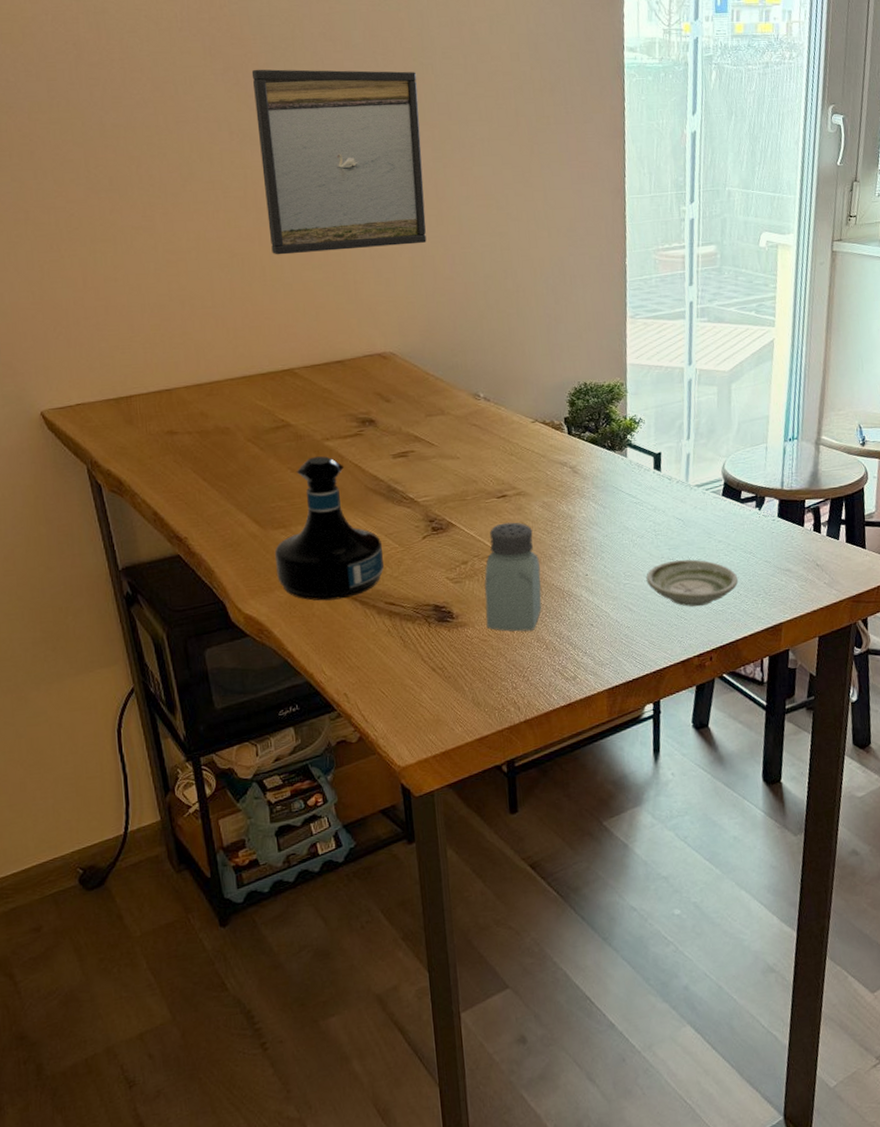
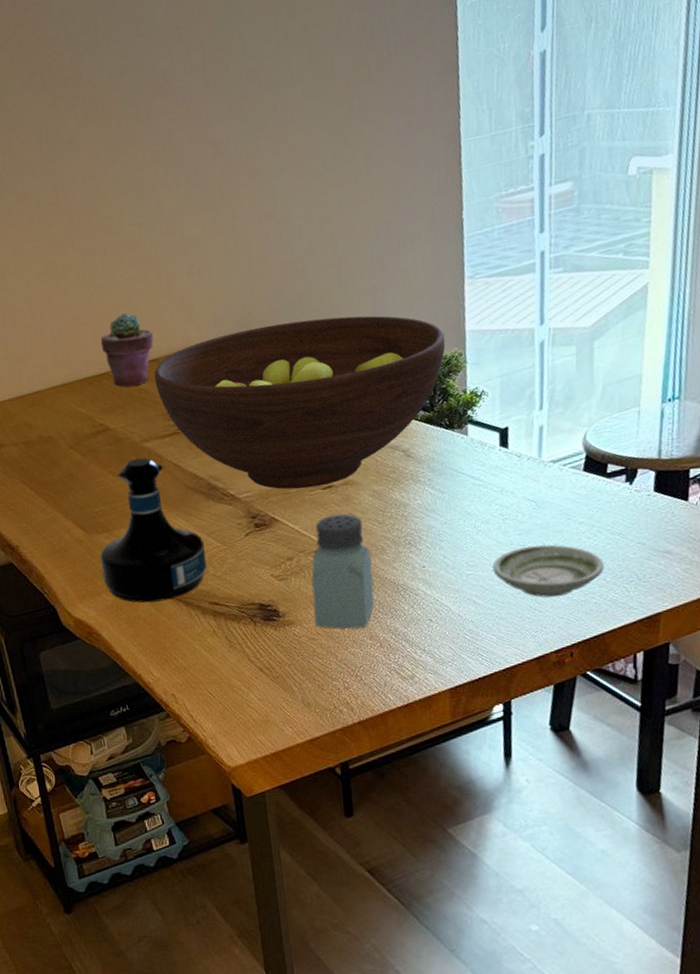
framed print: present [251,69,427,255] -> none [57,41,239,258]
potted succulent: none [284,313,339,385] -> present [100,313,154,388]
fruit bowl: none [338,339,610,497] -> present [154,315,446,490]

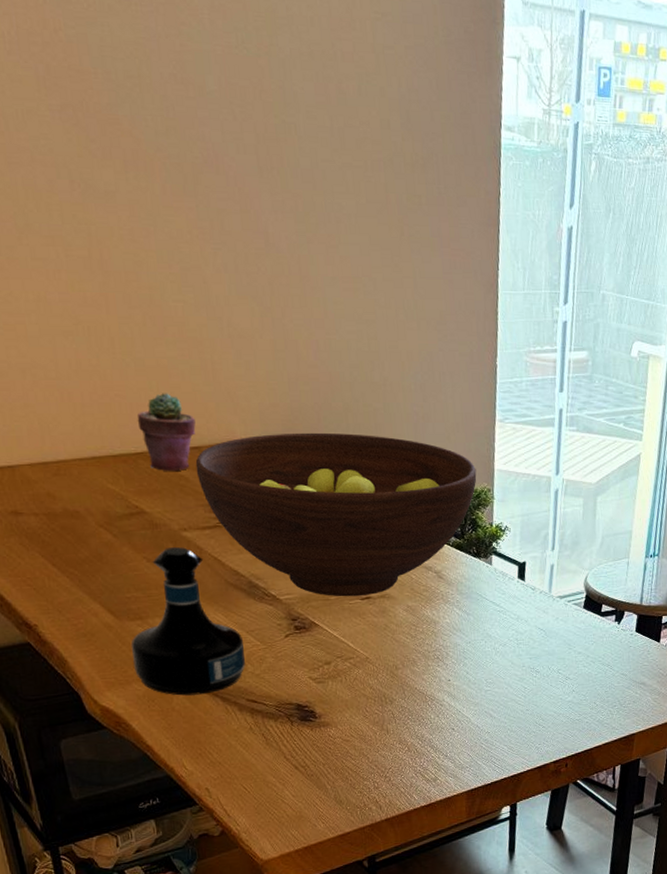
saltshaker: present [311,514,374,629] -> none [347,625,404,733]
saucer: present [492,544,605,598] -> none [507,669,596,716]

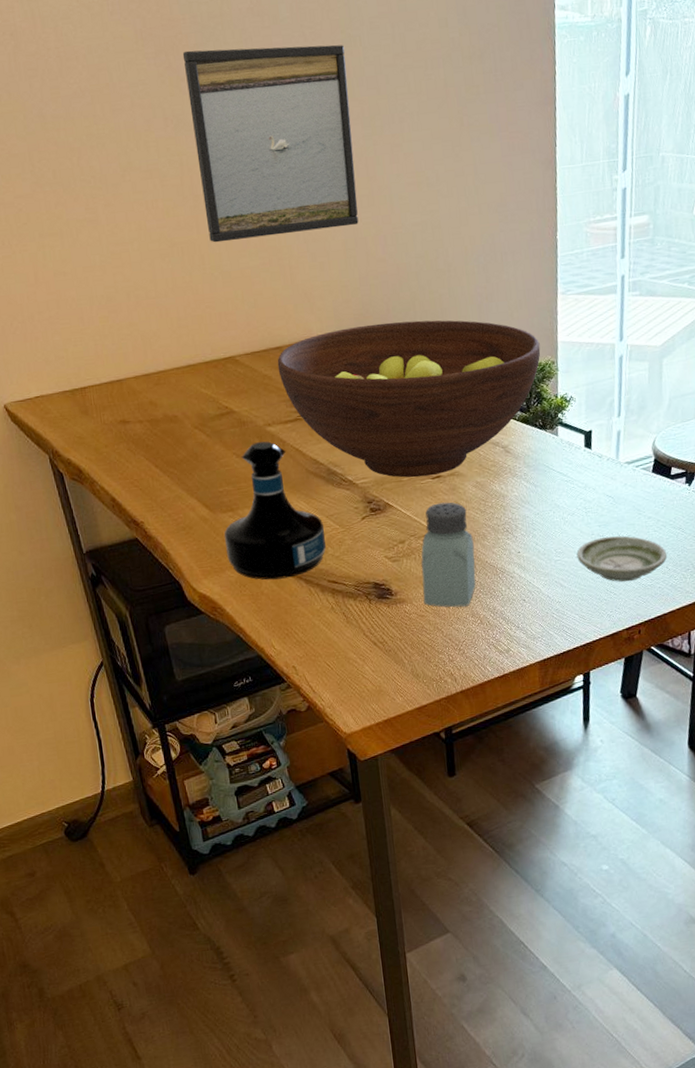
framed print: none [93,109,289,326] -> present [182,44,359,243]
potted succulent: present [137,393,196,471] -> none [225,300,277,372]
saltshaker: none [347,625,404,733] -> present [421,502,476,608]
saucer: none [507,669,596,716] -> present [576,535,668,582]

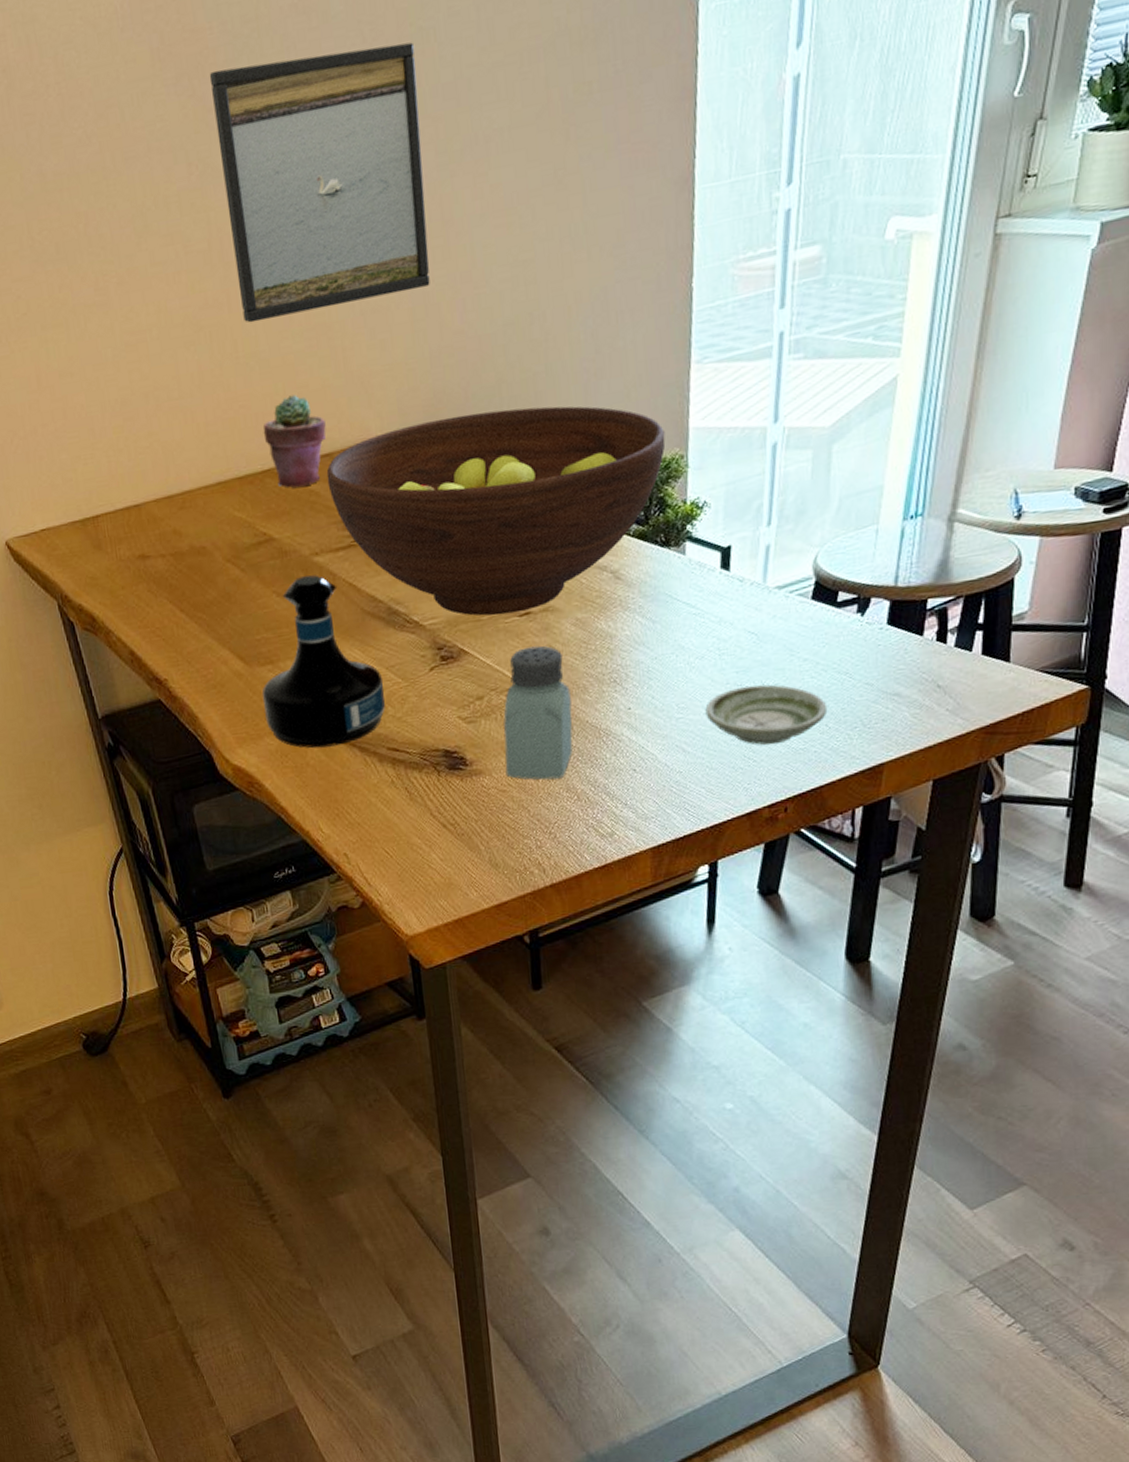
potted succulent: none [225,300,277,372] -> present [263,394,326,488]

